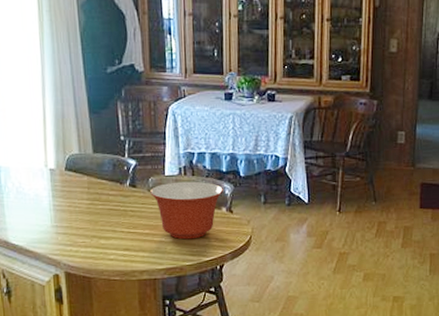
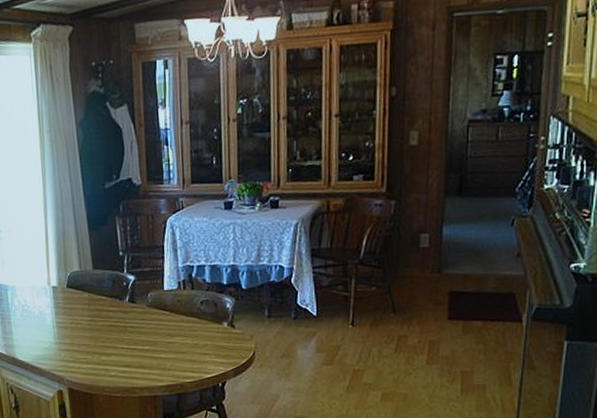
mixing bowl: present [150,181,223,240] -> none [149,295,224,356]

